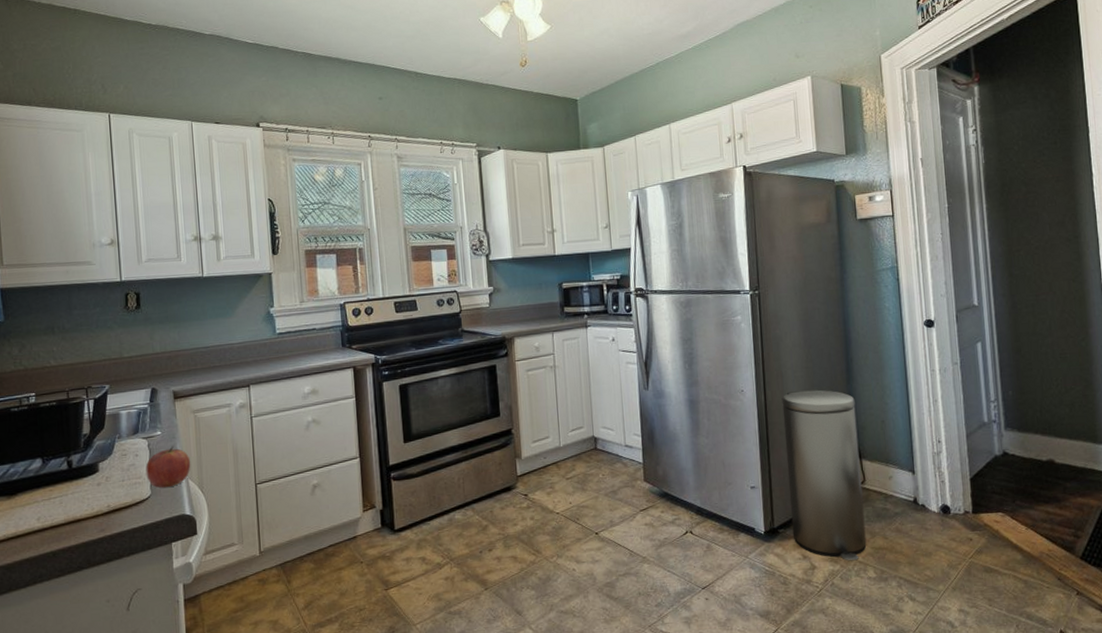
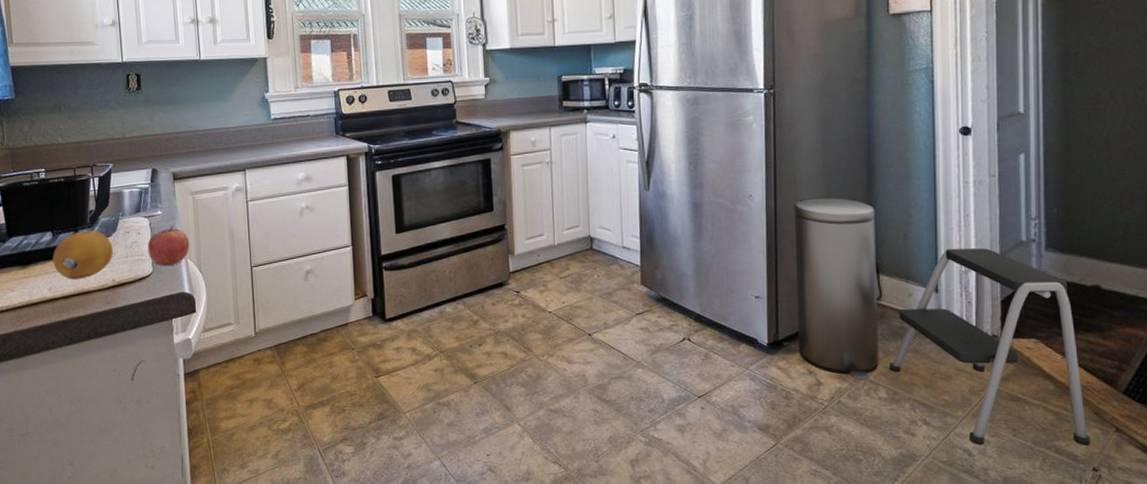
fruit: none [42,454,109,508] -> present [52,230,114,280]
step stool: none [875,430,1056,617] -> present [888,247,1090,445]

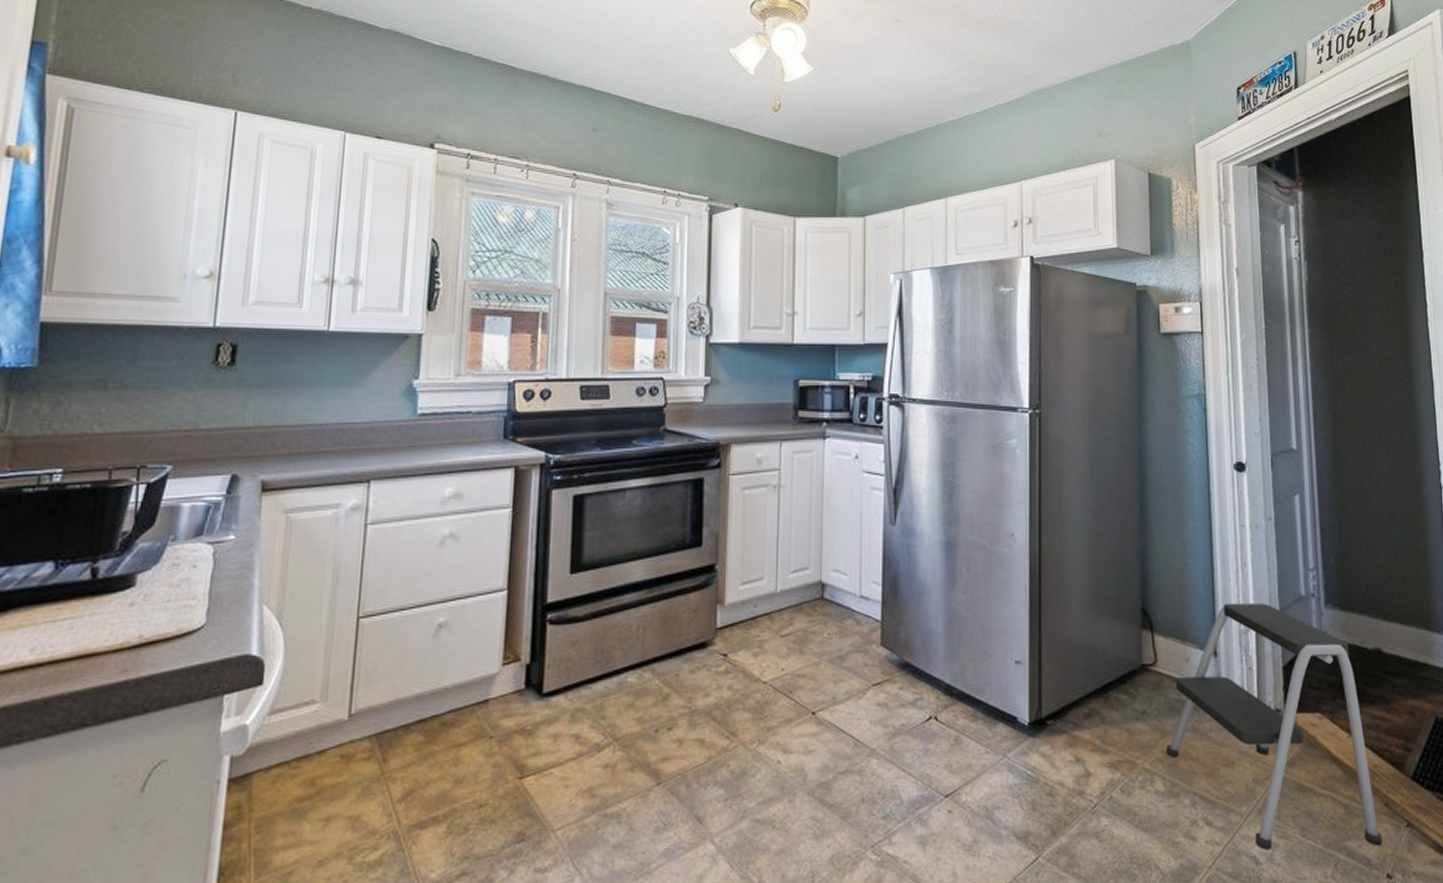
fruit: present [52,230,114,280] -> none [46,560,150,635]
fruit: present [147,226,190,266] -> none [203,557,271,616]
pedal bin: present [793,198,879,380] -> none [1060,540,1155,768]

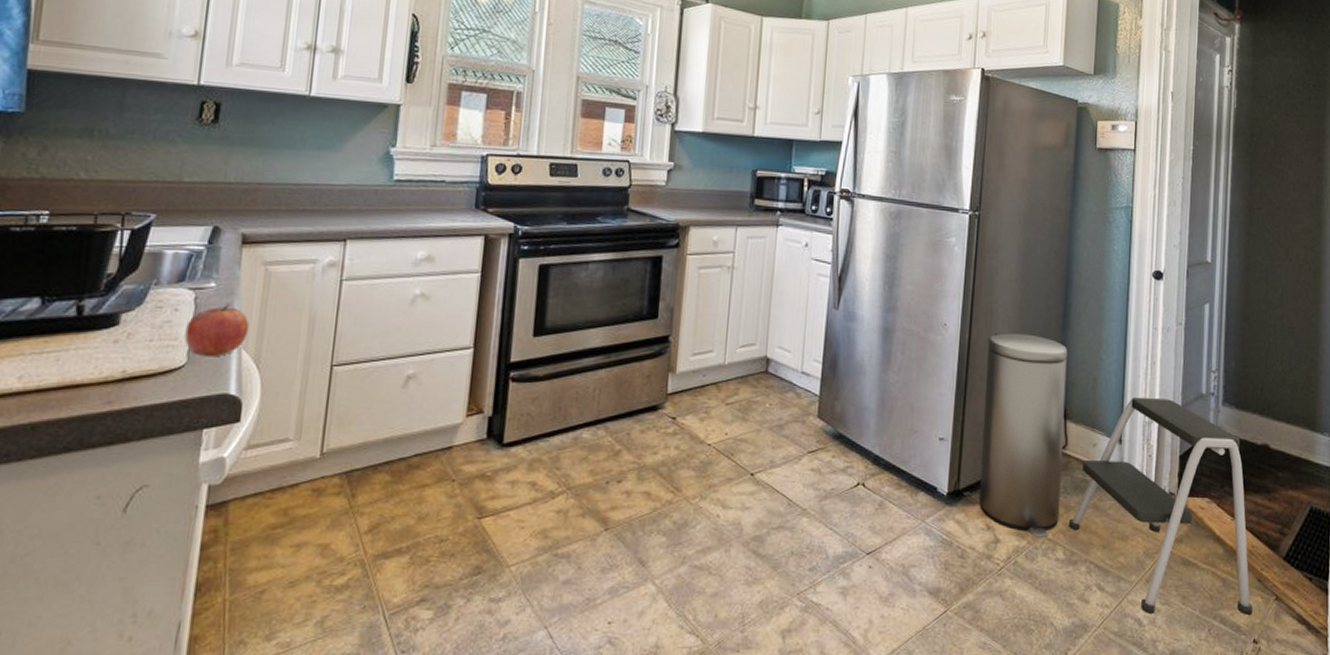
fruit: none [203,557,271,616] -> present [184,304,250,357]
pedal bin: none [1060,540,1155,768] -> present [978,332,1068,538]

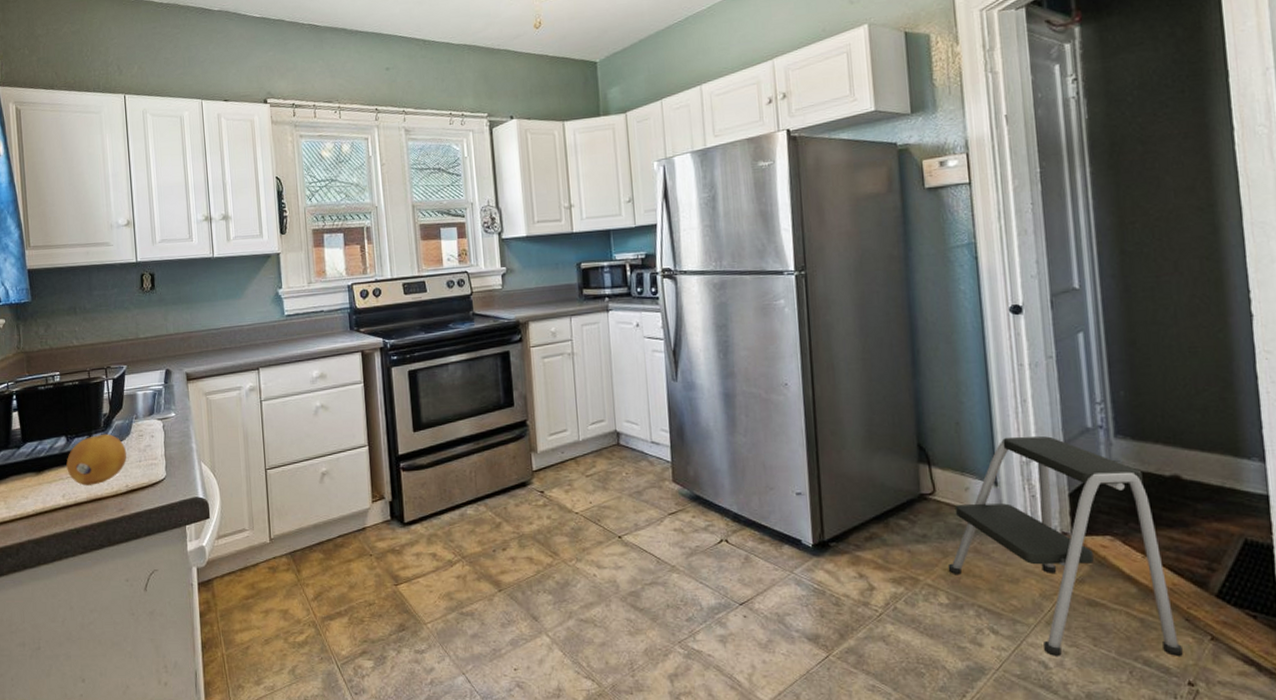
fruit: none [33,299,133,367] -> present [66,433,127,486]
fruit: present [184,304,250,357] -> none [161,428,204,470]
pedal bin: present [978,332,1068,538] -> none [833,384,937,584]

